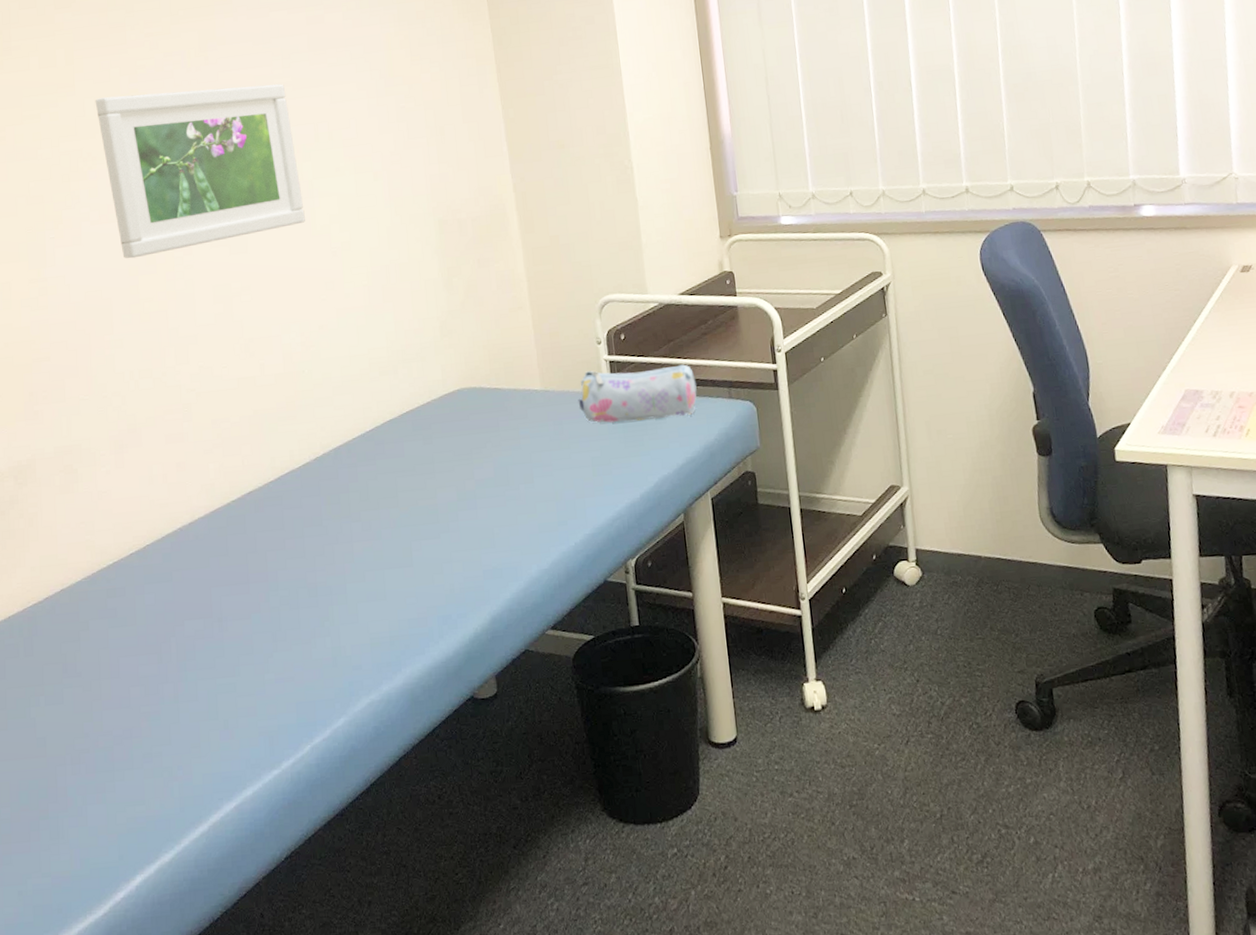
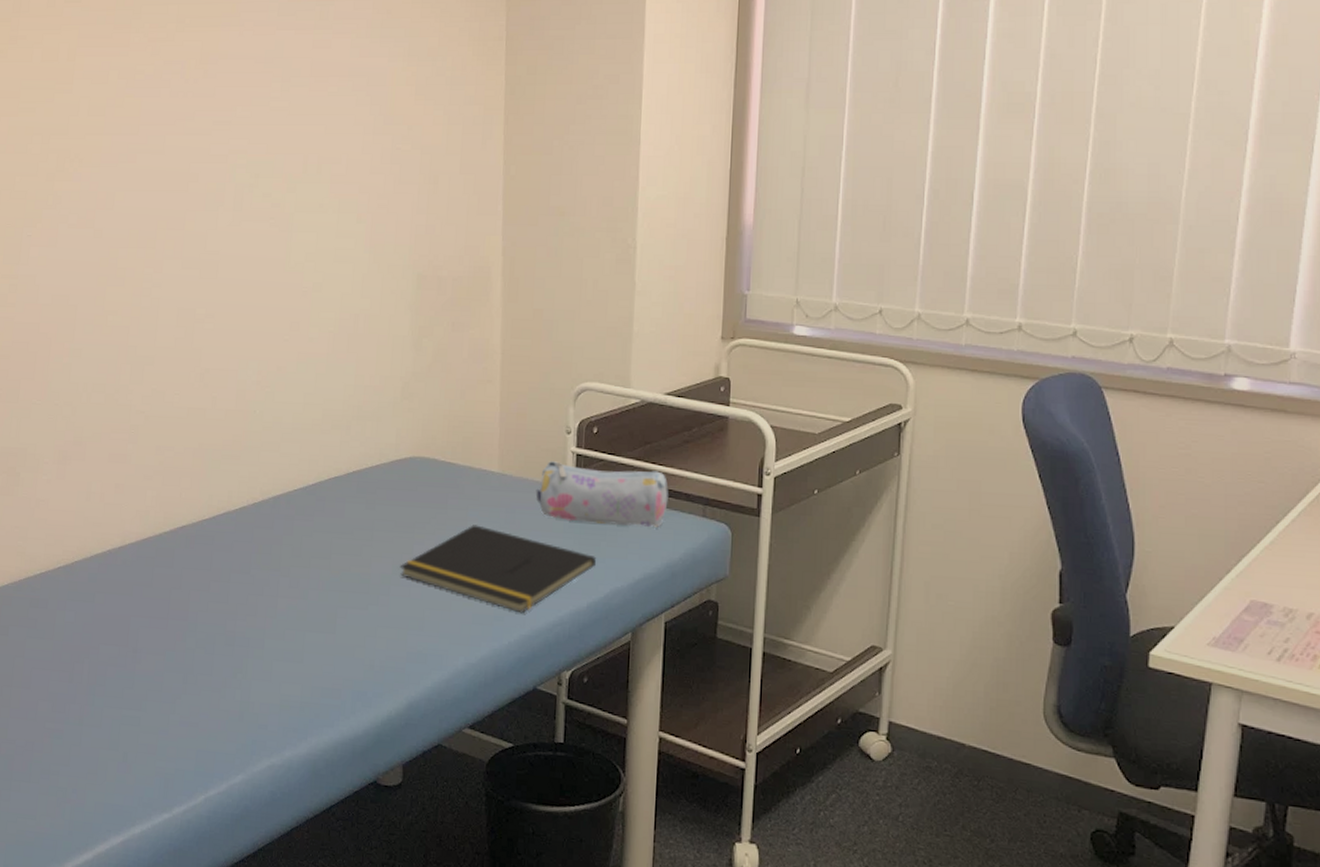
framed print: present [95,84,305,259] -> none [90,99,281,268]
notepad: none [463,441,643,515] -> present [399,525,597,614]

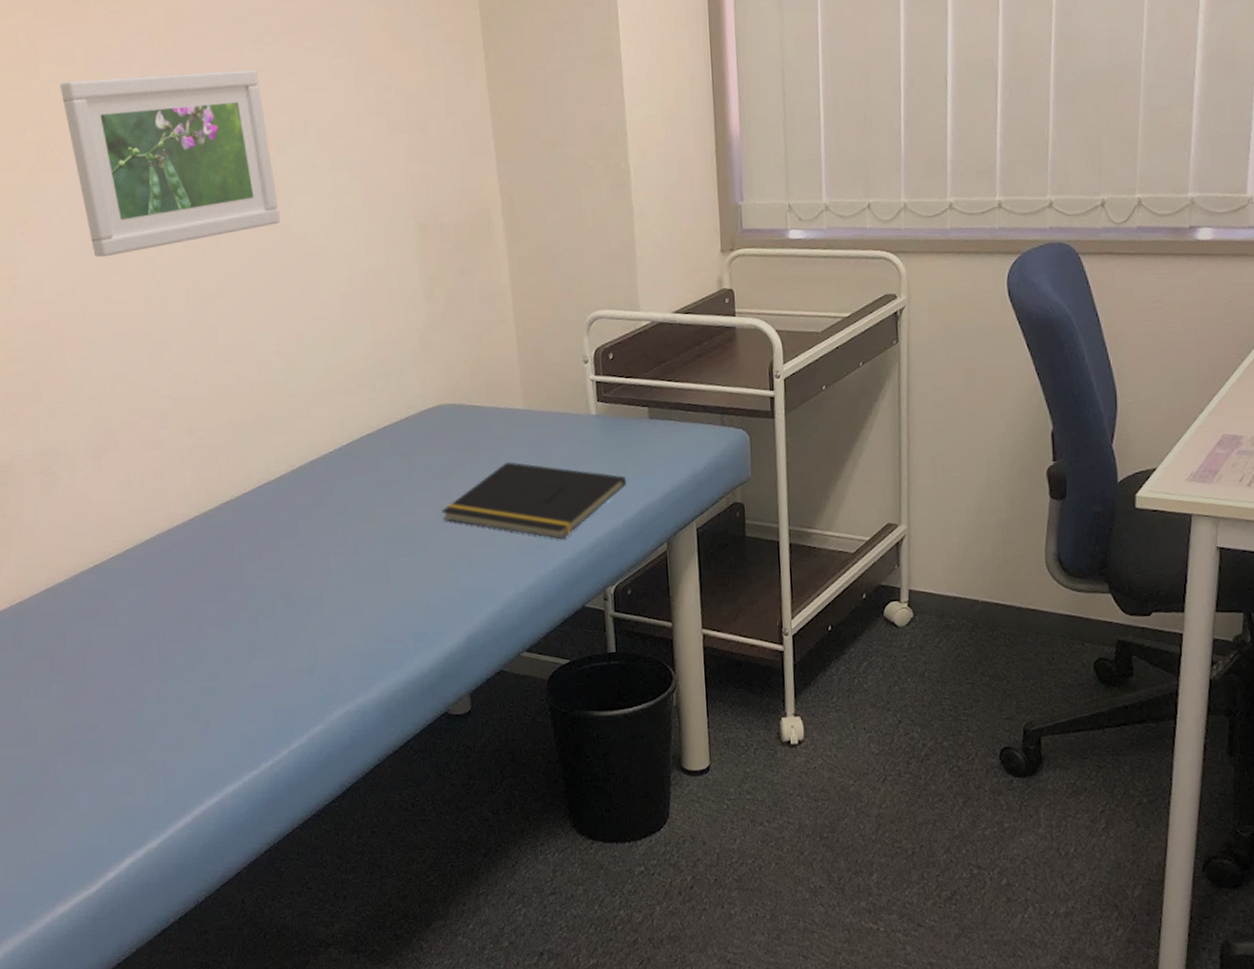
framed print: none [90,99,281,268] -> present [59,69,280,258]
pencil case: present [535,461,669,527] -> none [561,387,687,447]

